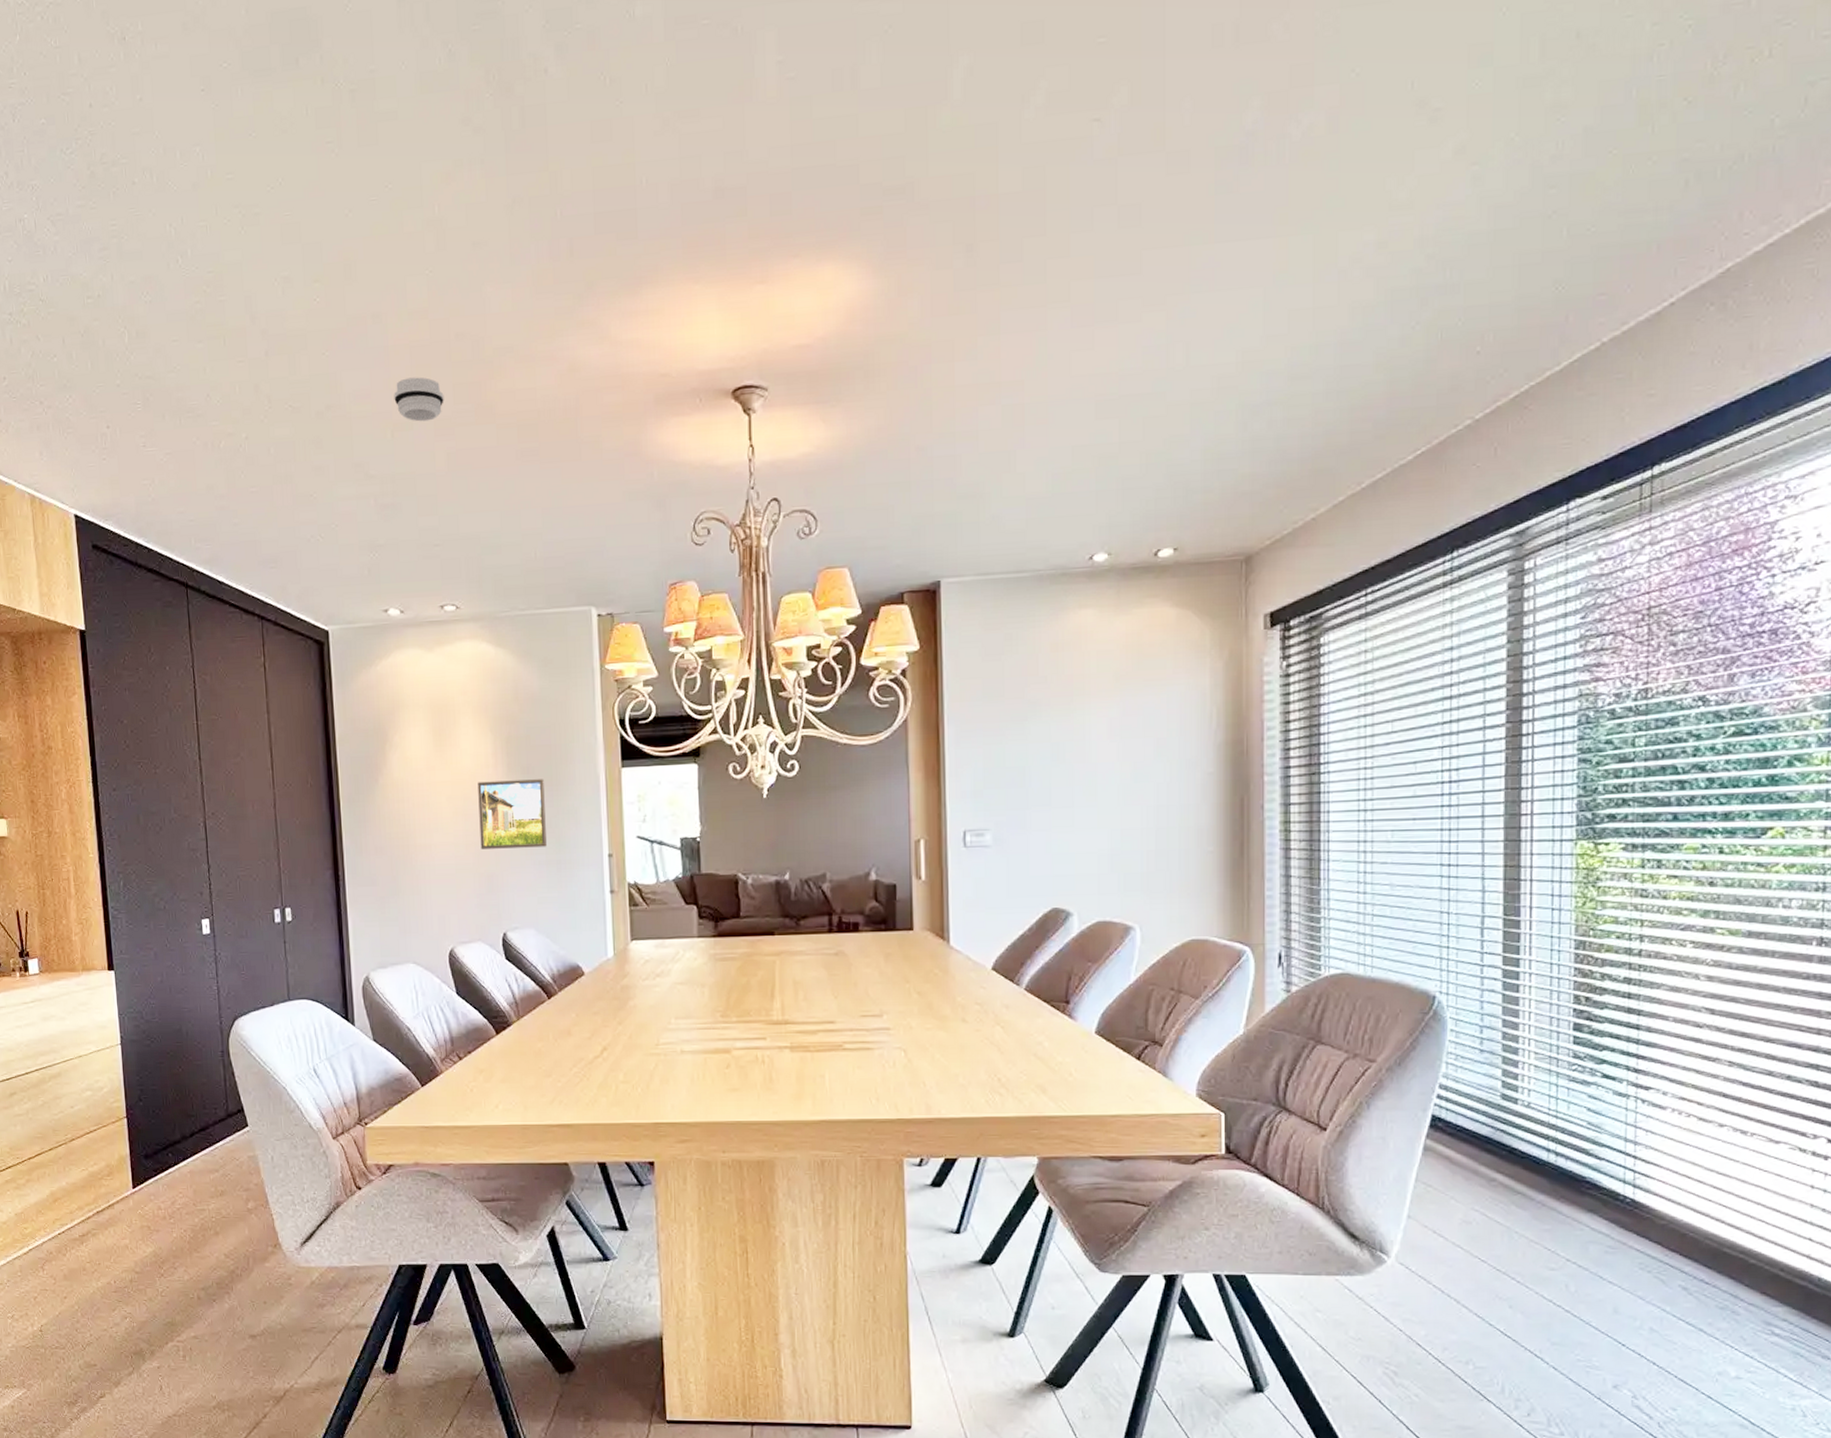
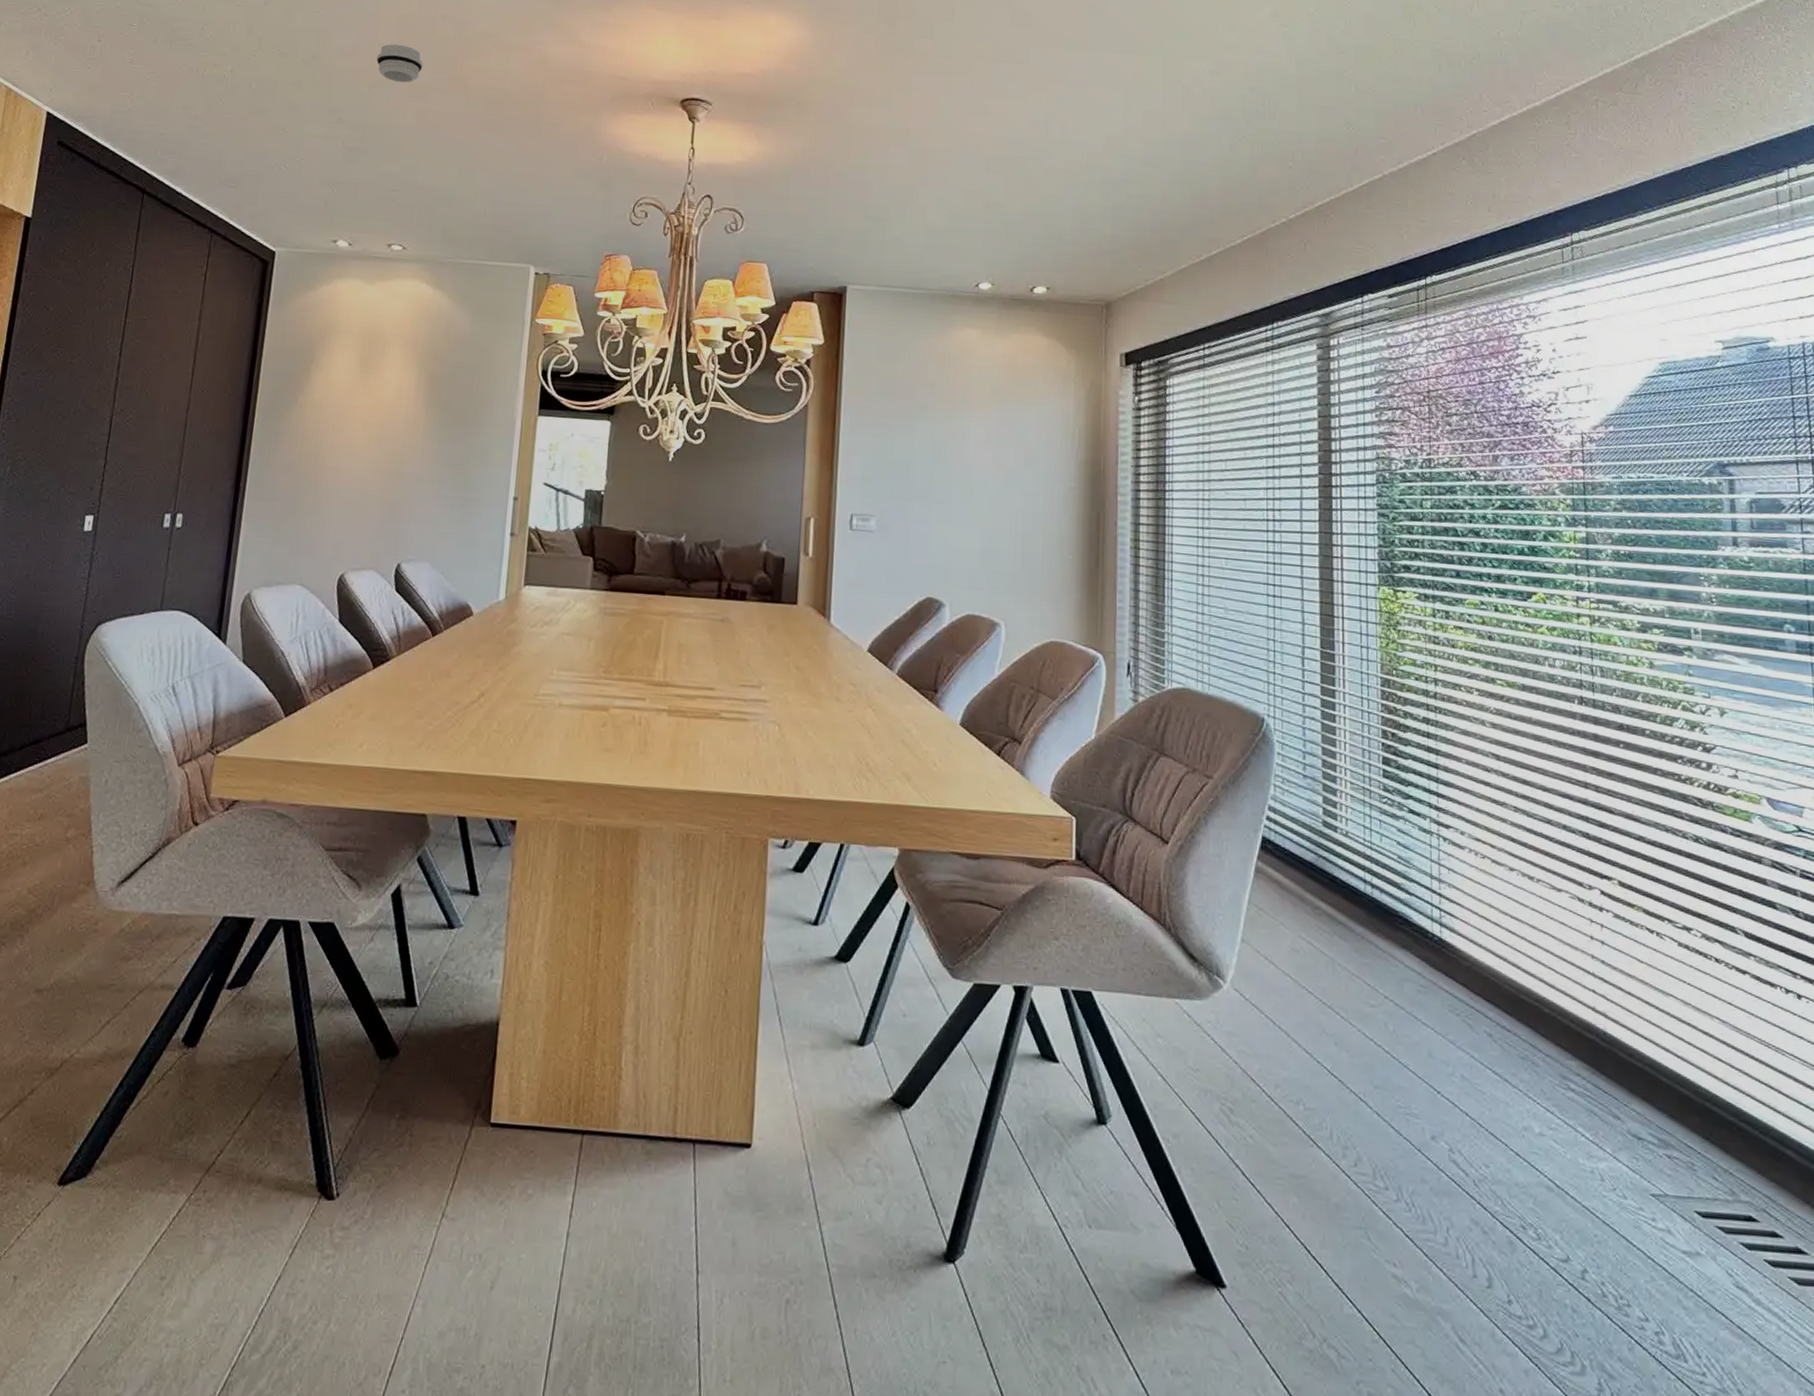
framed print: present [478,779,547,849] -> none [388,412,461,483]

